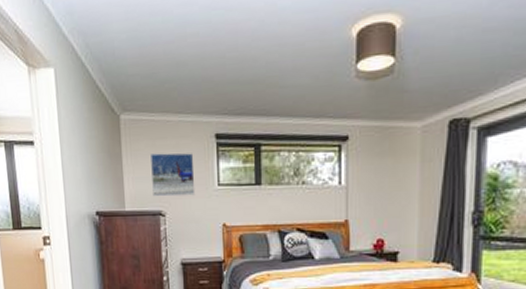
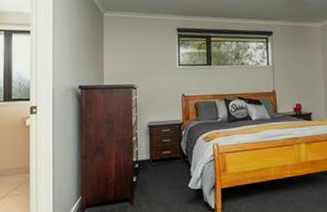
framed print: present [151,152,196,197] -> none [127,41,161,74]

